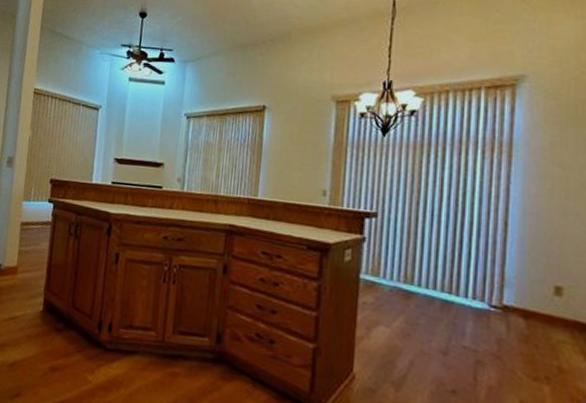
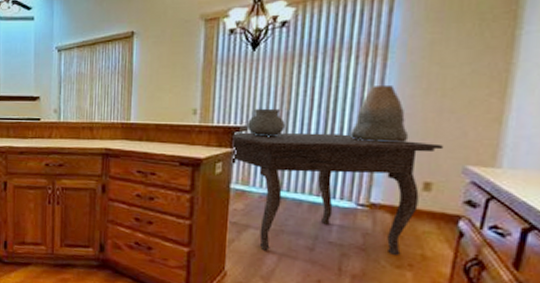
dining table: none [361,217,572,367] -> present [231,132,444,256]
ceramic pot: none [377,194,415,227] -> present [247,108,285,137]
decorative urn: none [479,182,537,243] -> present [349,84,409,144]

